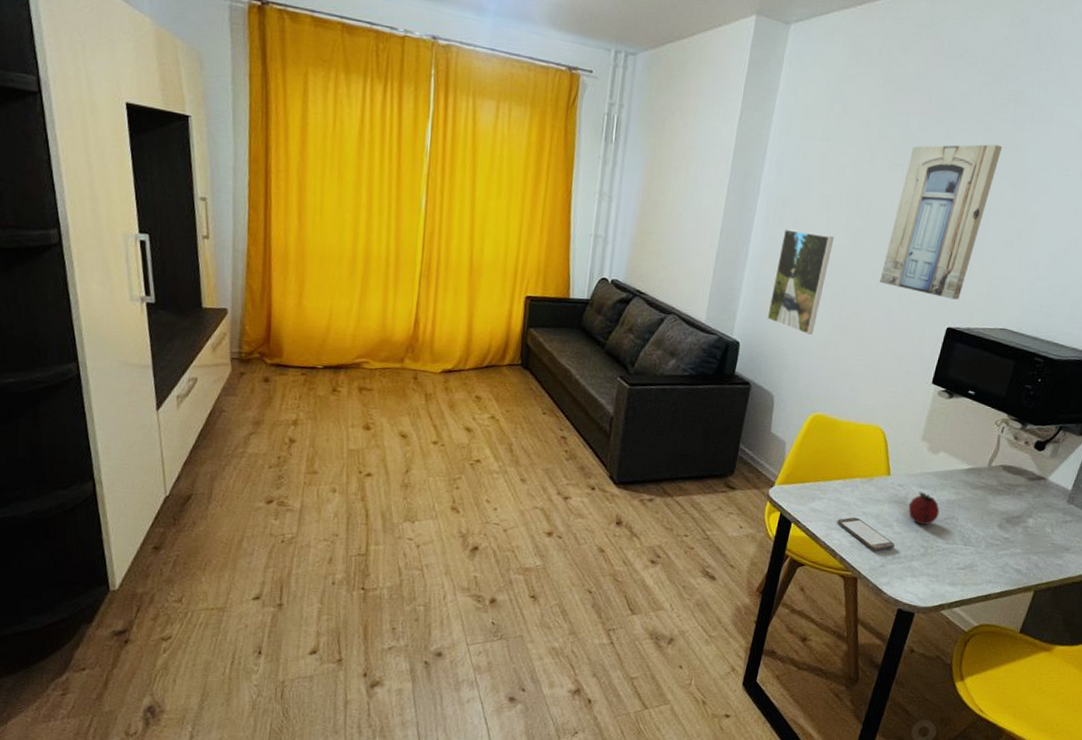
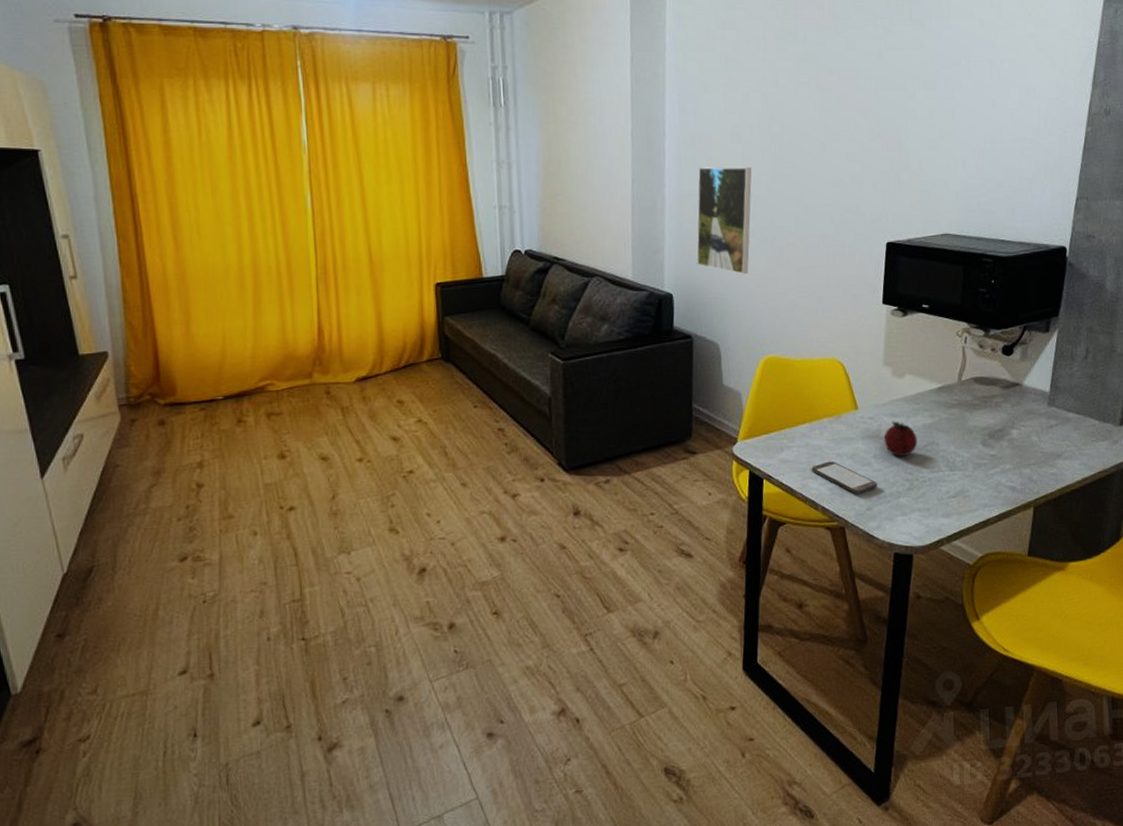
wall art: present [879,144,1003,300] -> none [807,47,907,212]

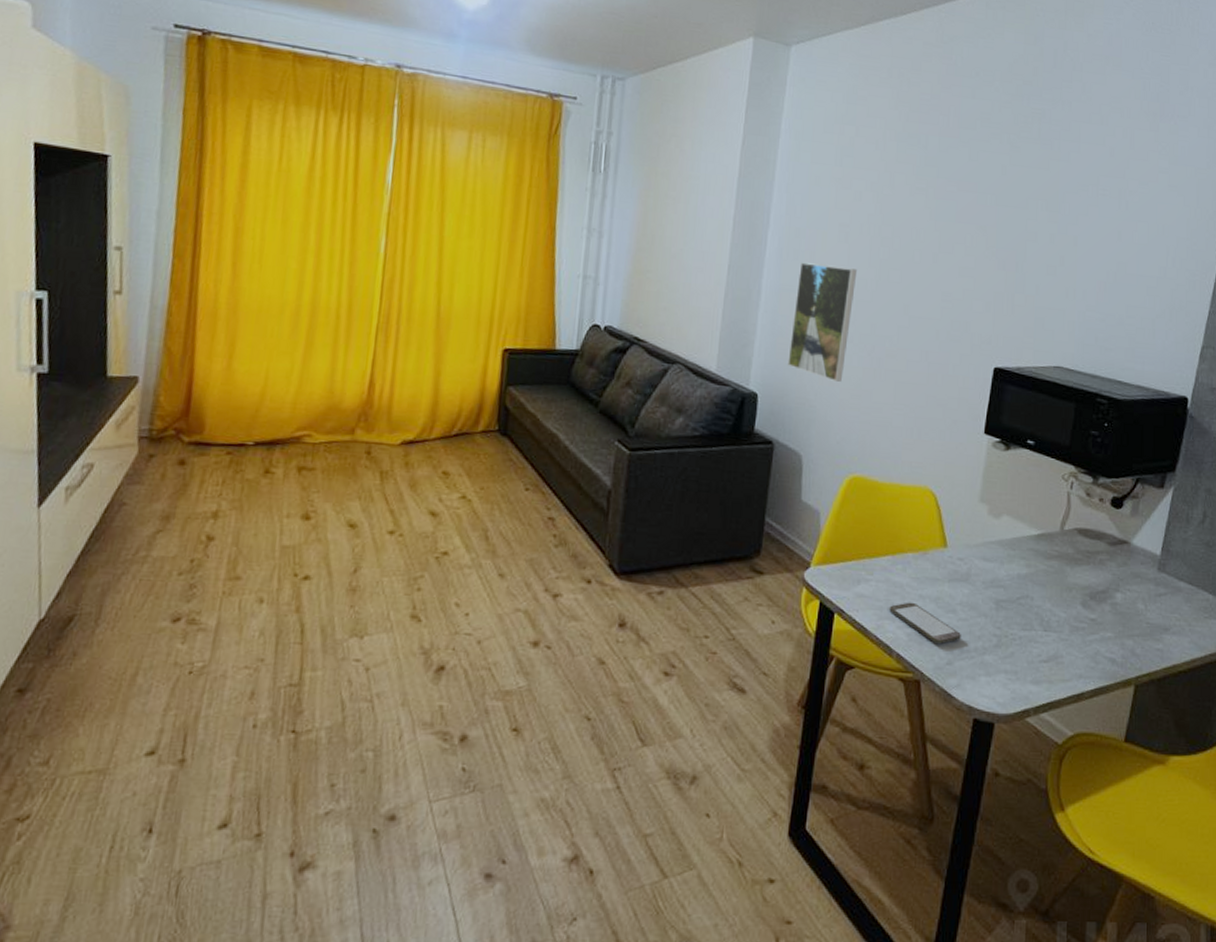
fruit: present [884,421,918,456] -> none [972,565,1010,607]

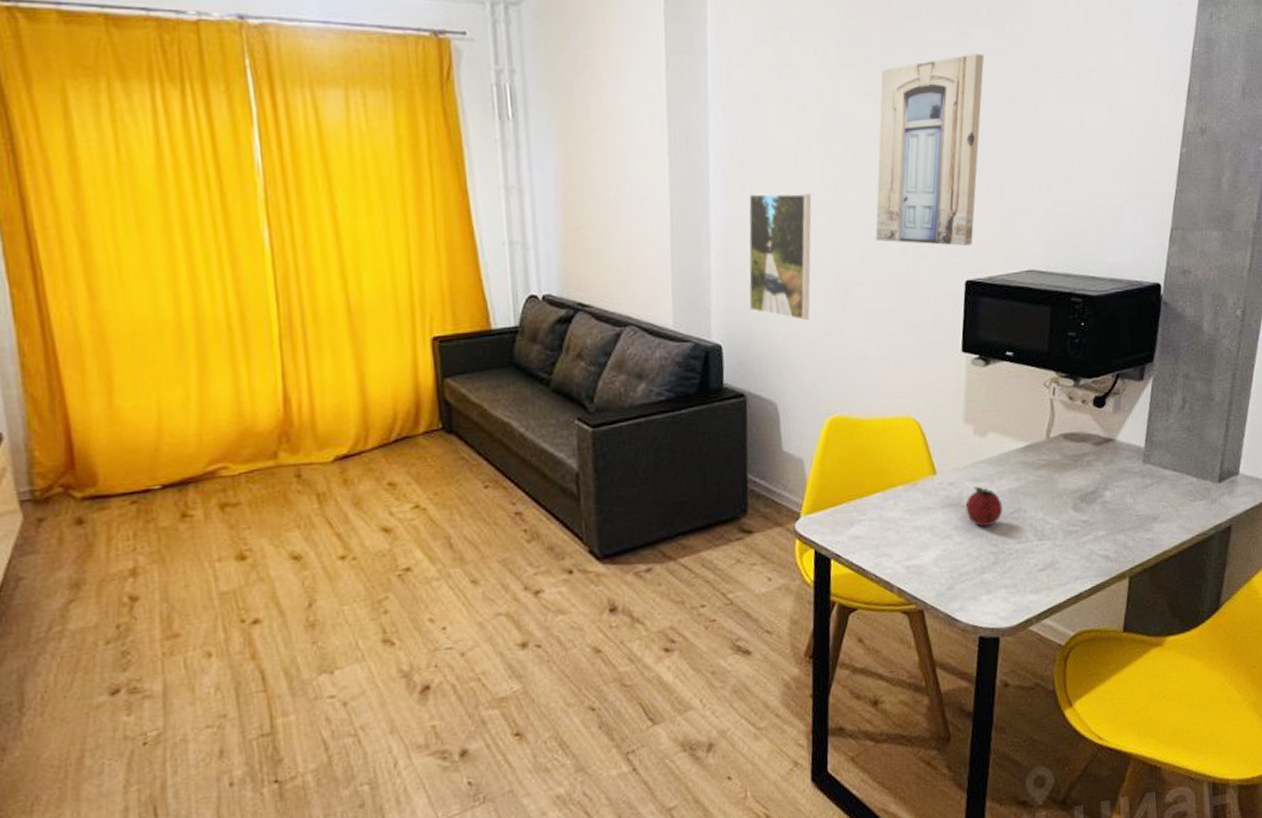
smartphone: present [889,602,961,644] -> none [885,535,959,571]
wall art: none [913,164,1032,336] -> present [875,53,985,246]
fruit: none [972,565,1010,607] -> present [965,486,1003,527]

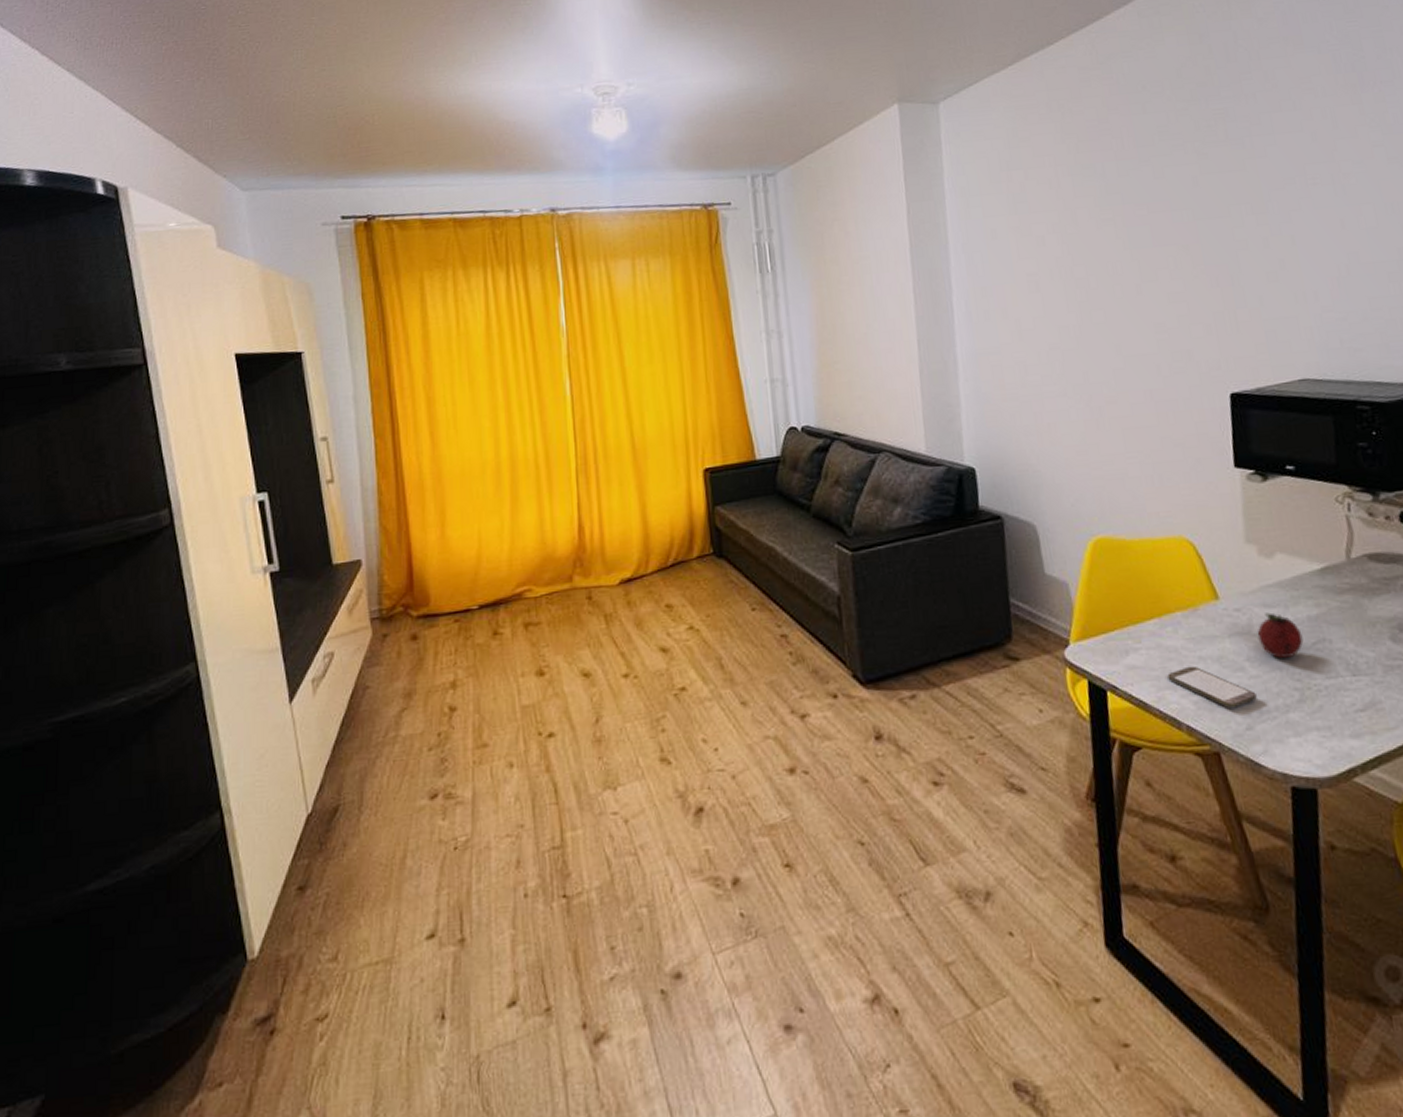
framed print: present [748,193,812,320] -> none [992,317,1064,441]
wall art: present [875,53,985,246] -> none [1118,170,1234,359]
smartphone: none [885,535,959,571] -> present [1167,666,1257,708]

